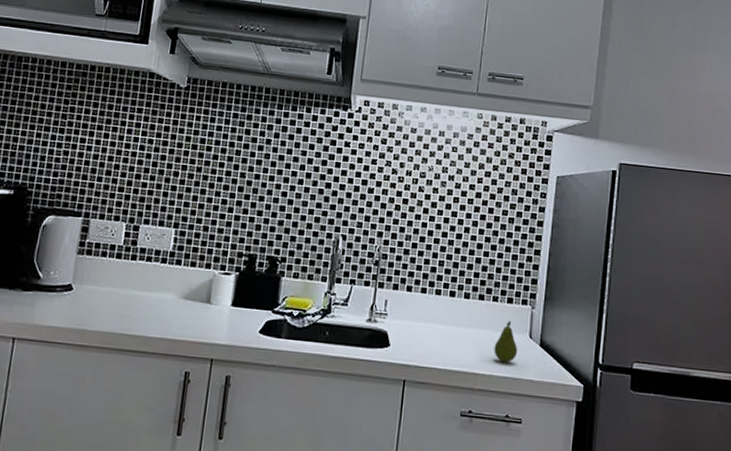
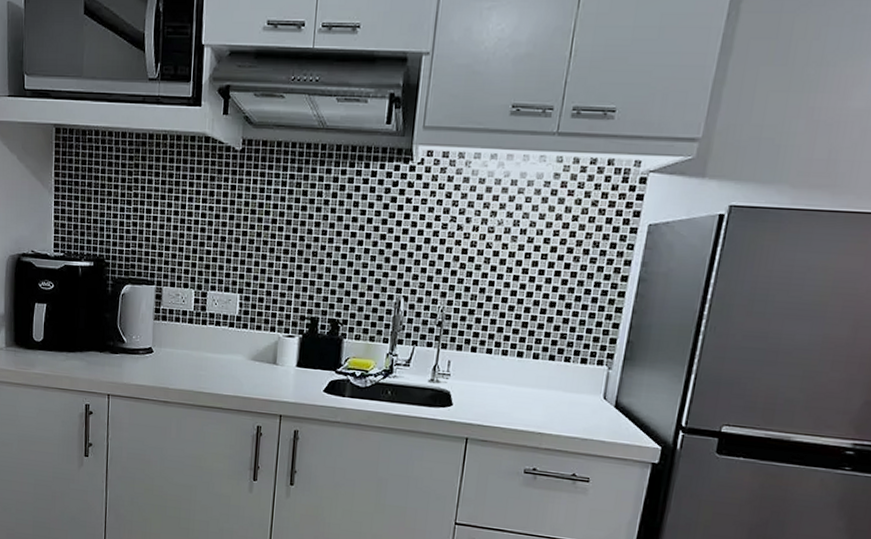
fruit: present [494,320,518,363] -> none [562,381,590,424]

